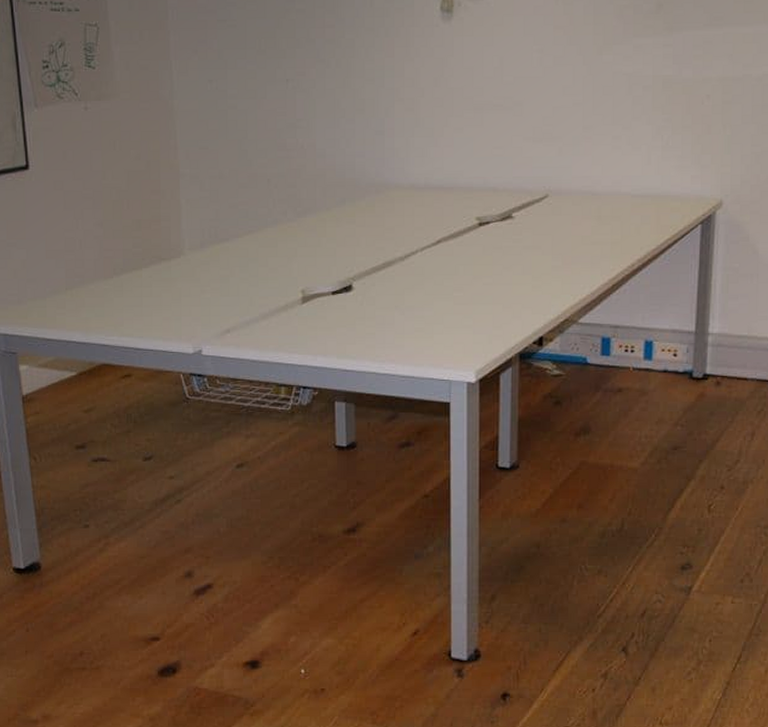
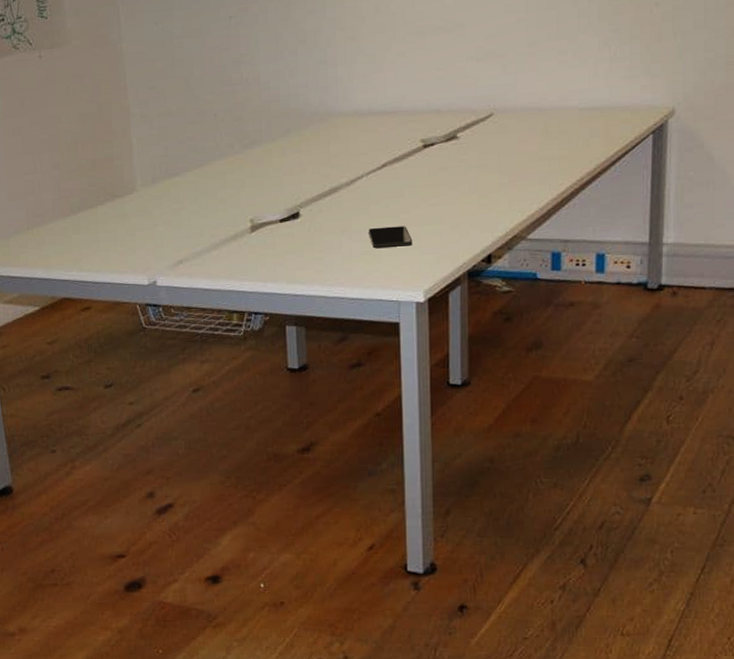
phone: none [422,304,466,326] -> present [368,226,413,249]

